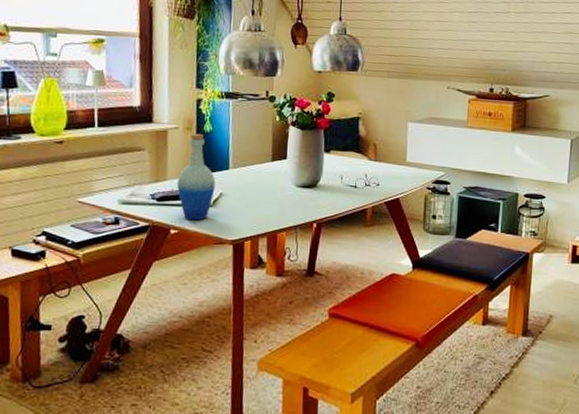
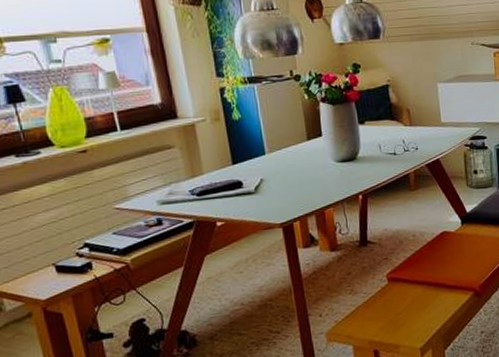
bottle: present [177,133,216,221] -> none [214,122,255,211]

